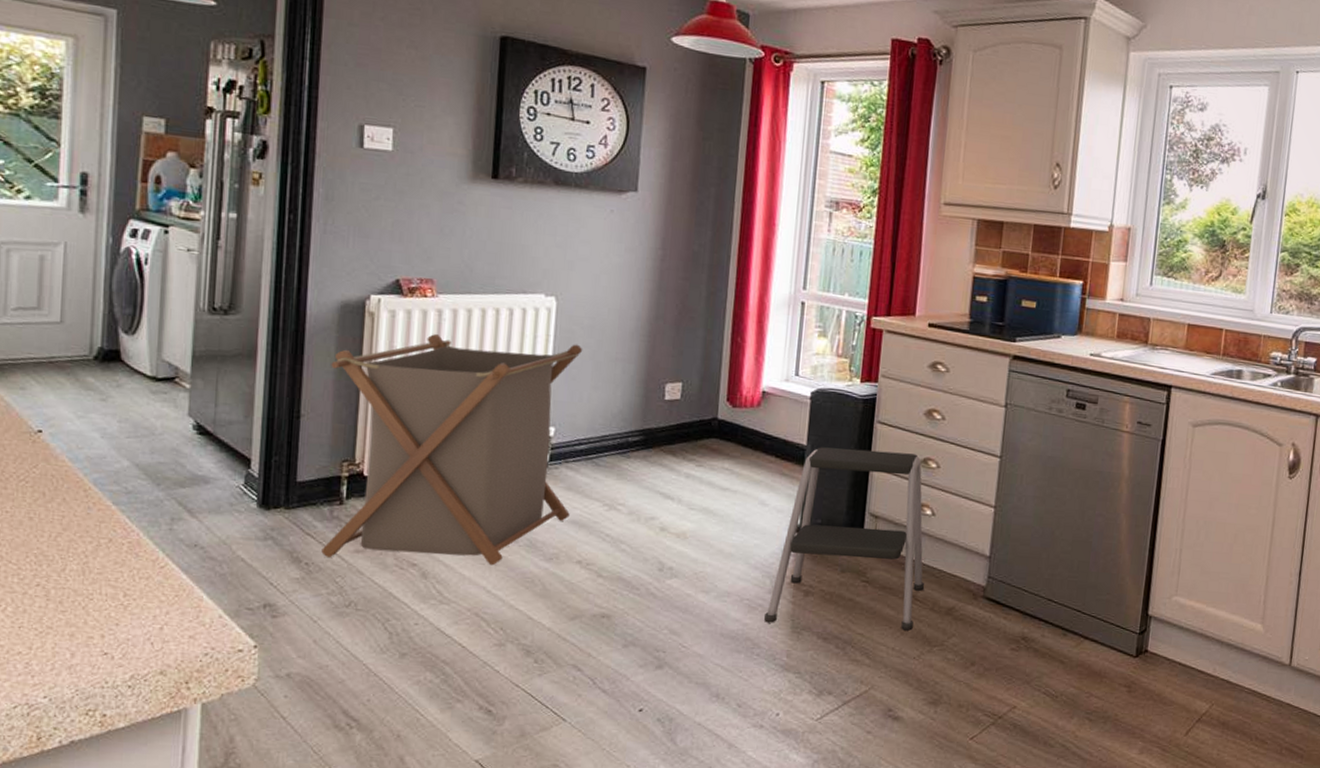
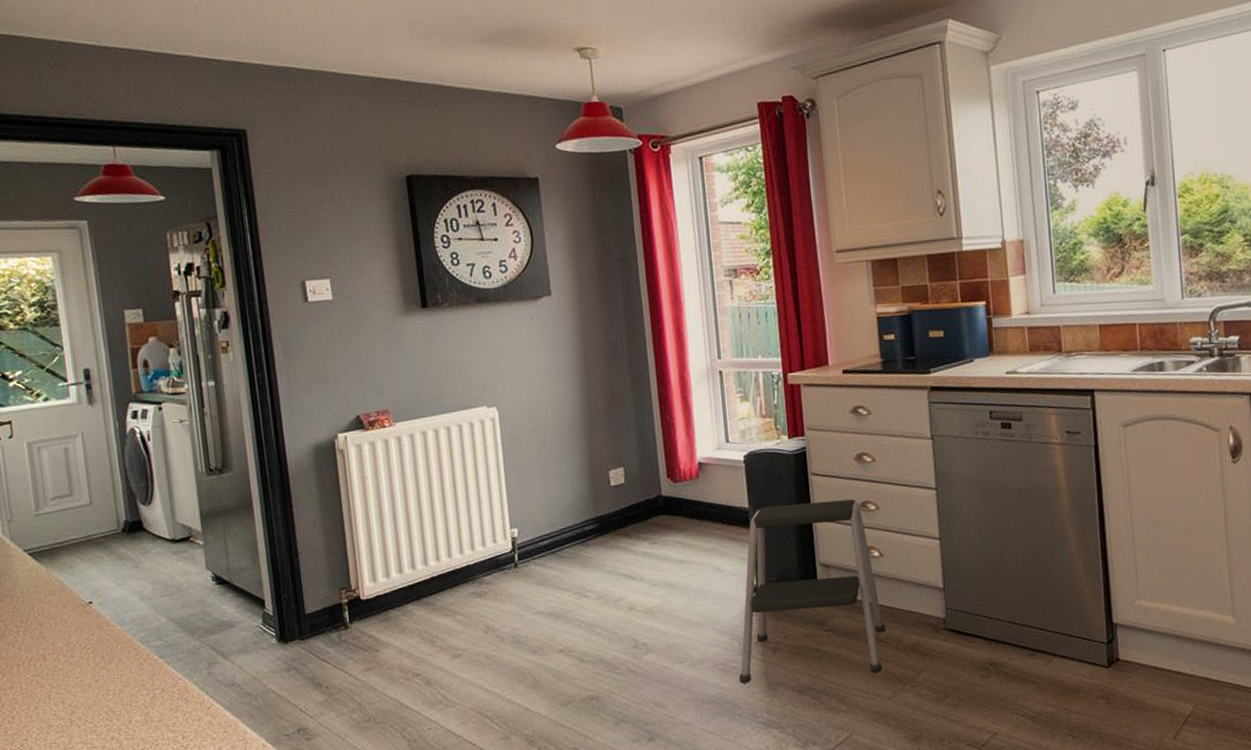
laundry basket: present [321,333,583,566] -> none [315,447,545,679]

